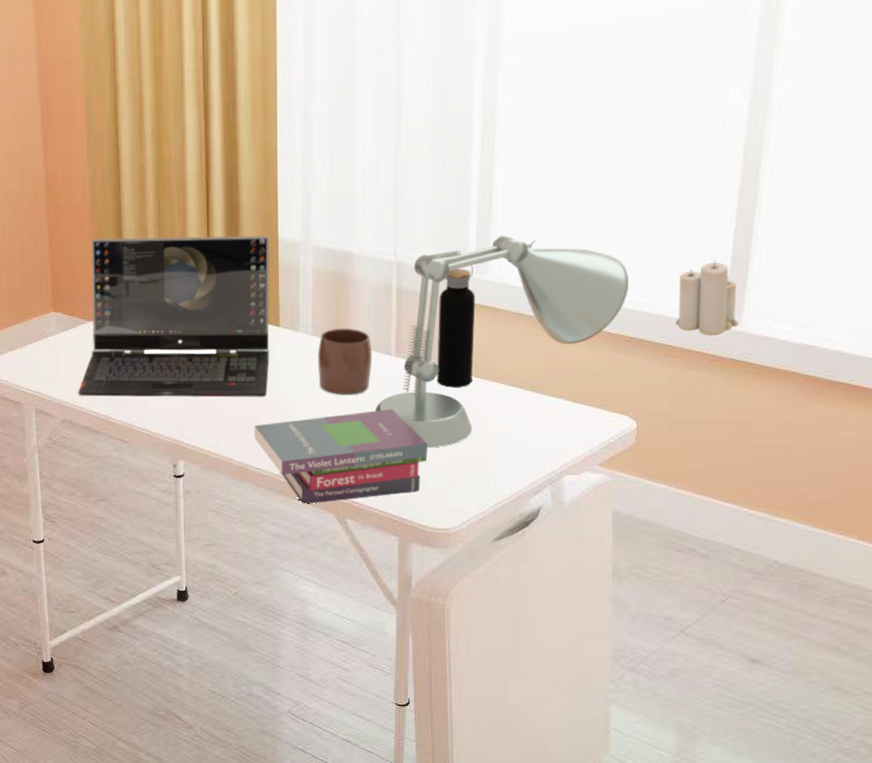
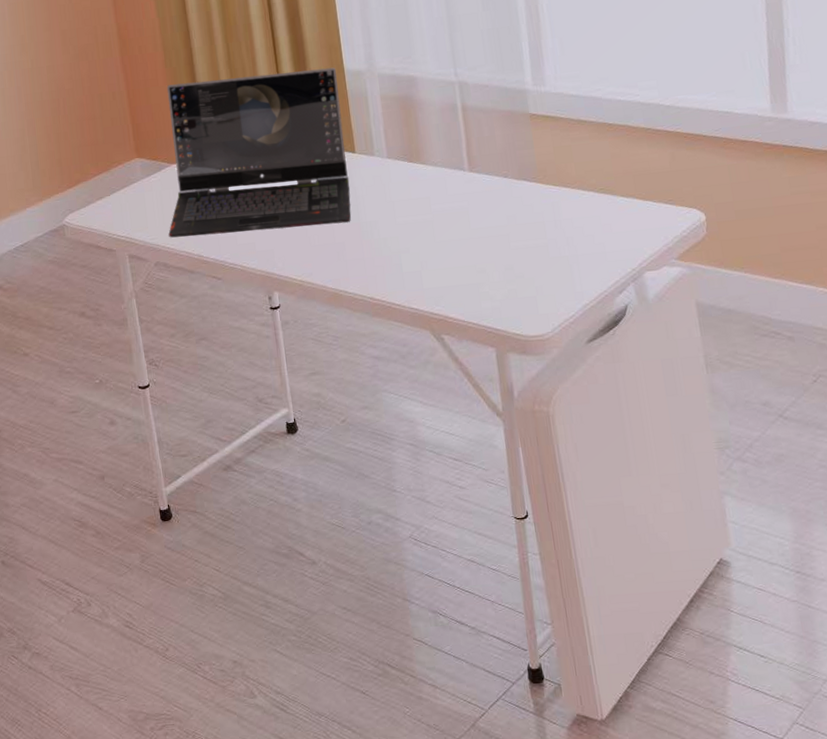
books: present [254,409,428,504] -> none [342,223,513,324]
mug: present [317,328,373,395] -> none [394,148,448,214]
desk lamp: present [374,235,630,448] -> none [456,48,678,258]
water bottle: present [437,265,476,387] -> none [502,78,545,197]
candle: present [676,260,739,337] -> none [723,54,786,126]

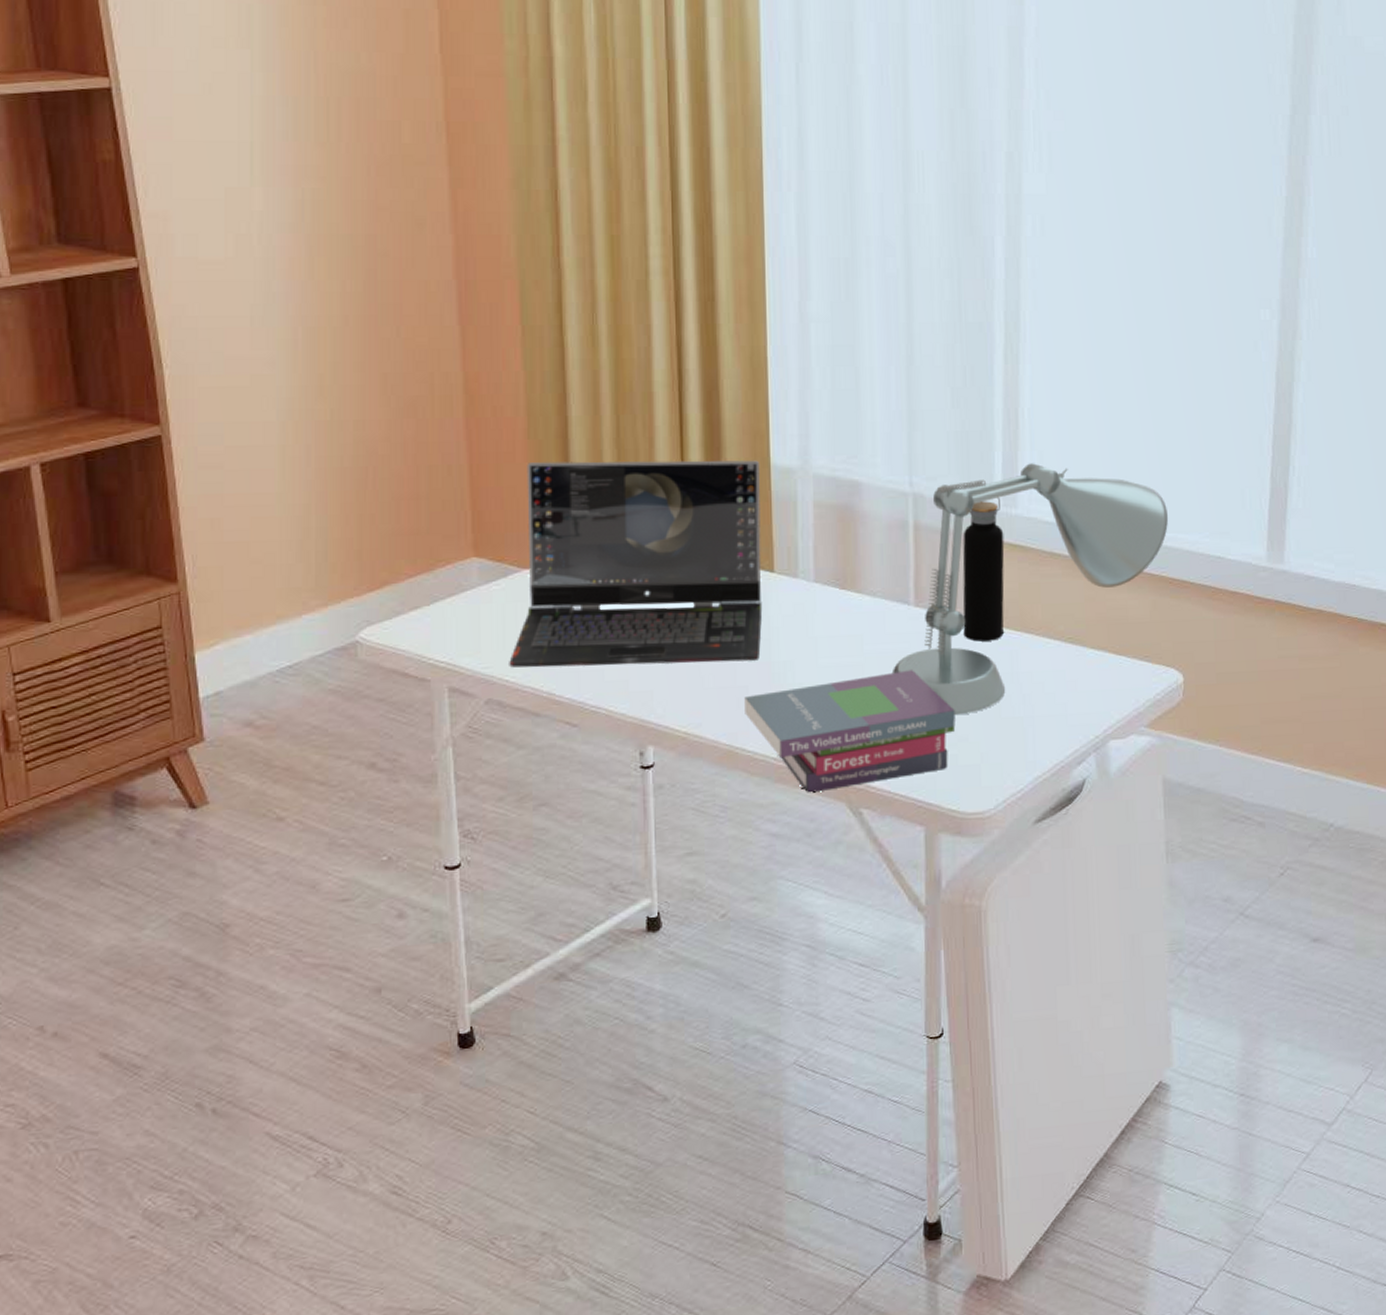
books: none [342,223,513,324] -> present [744,670,956,793]
desk lamp: none [456,48,678,258] -> present [891,463,1169,716]
water bottle: none [502,78,545,197] -> present [962,497,1005,642]

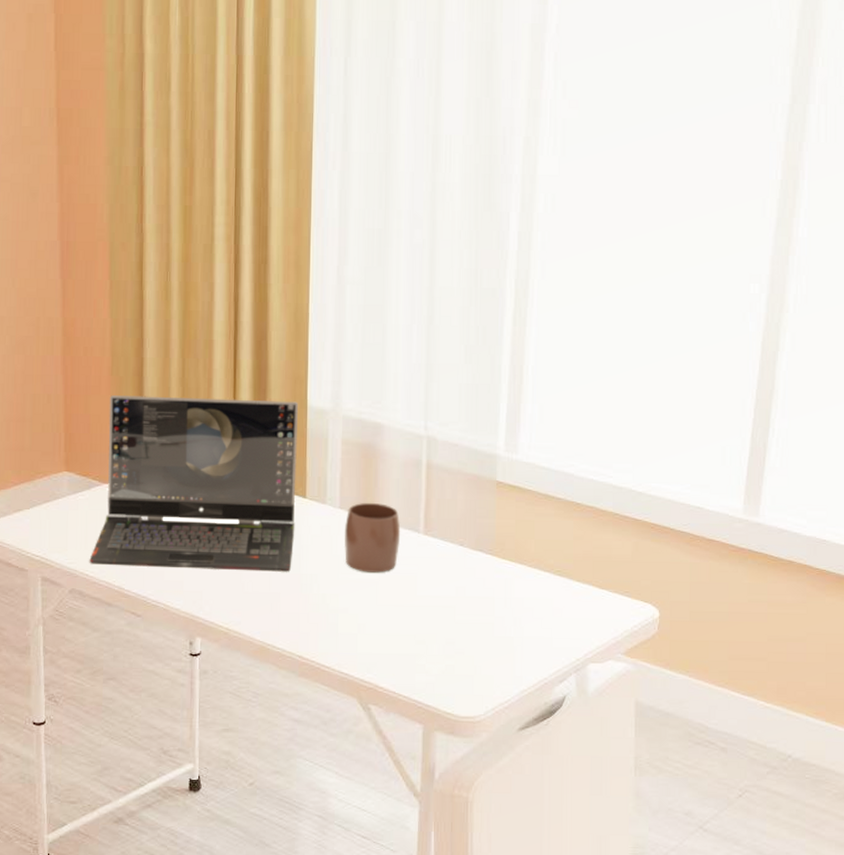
books: present [744,670,956,793] -> none [276,589,454,688]
mug: none [821,572,888,655] -> present [344,502,401,573]
desk lamp: present [891,463,1169,716] -> none [401,415,654,632]
water bottle: present [962,497,1005,642] -> none [465,443,505,569]

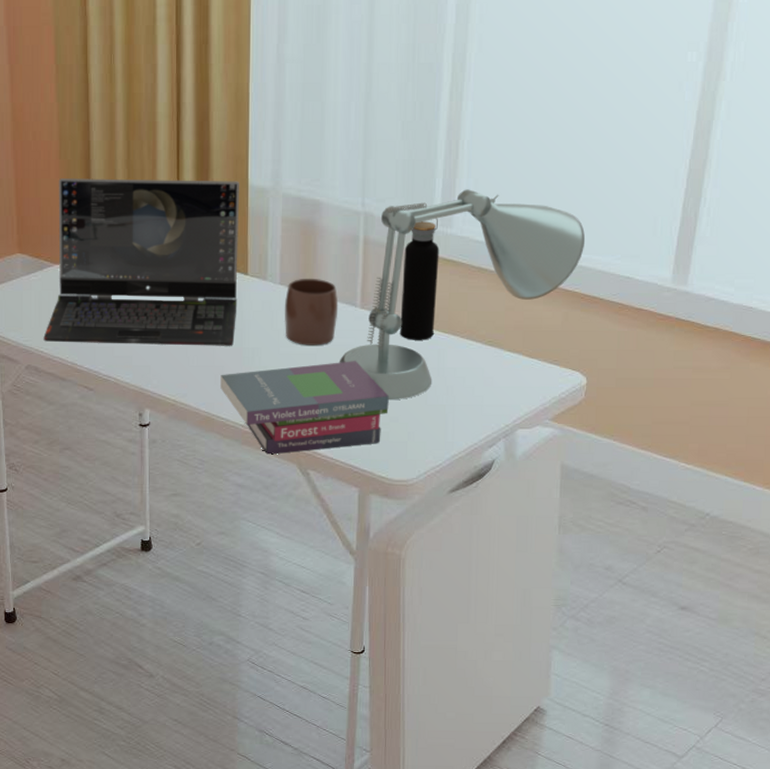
books: none [276,589,454,688] -> present [220,361,389,455]
desk lamp: none [401,415,654,632] -> present [339,189,586,401]
water bottle: none [465,443,505,569] -> present [400,218,440,340]

